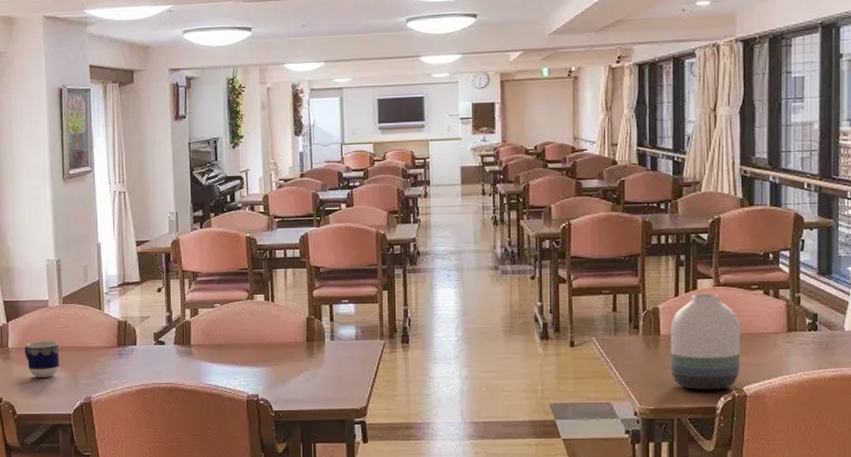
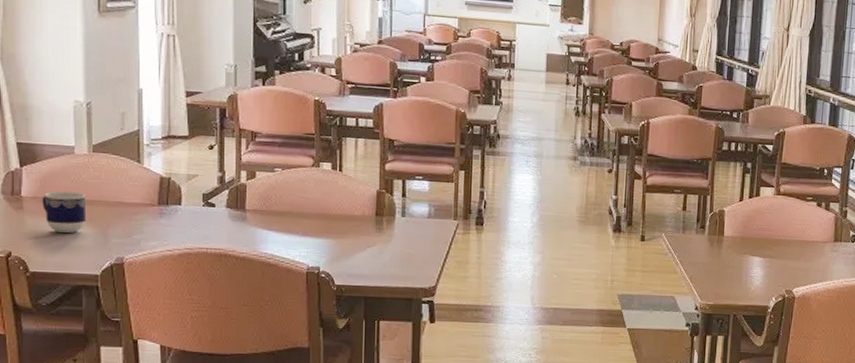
vase: present [670,293,741,390] -> none [730,200,795,290]

